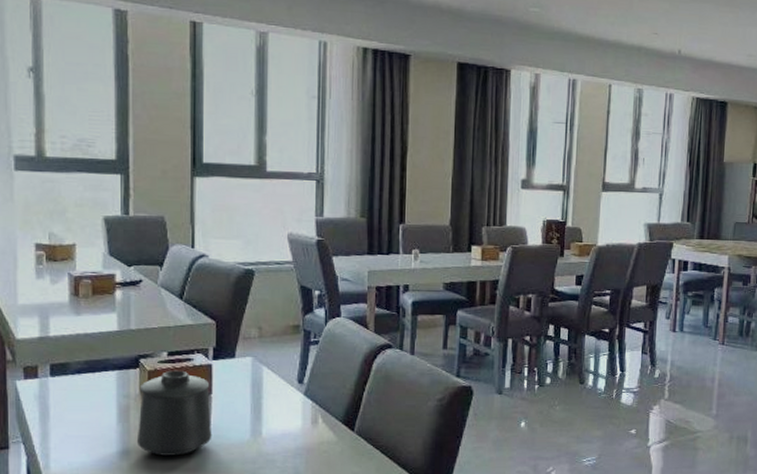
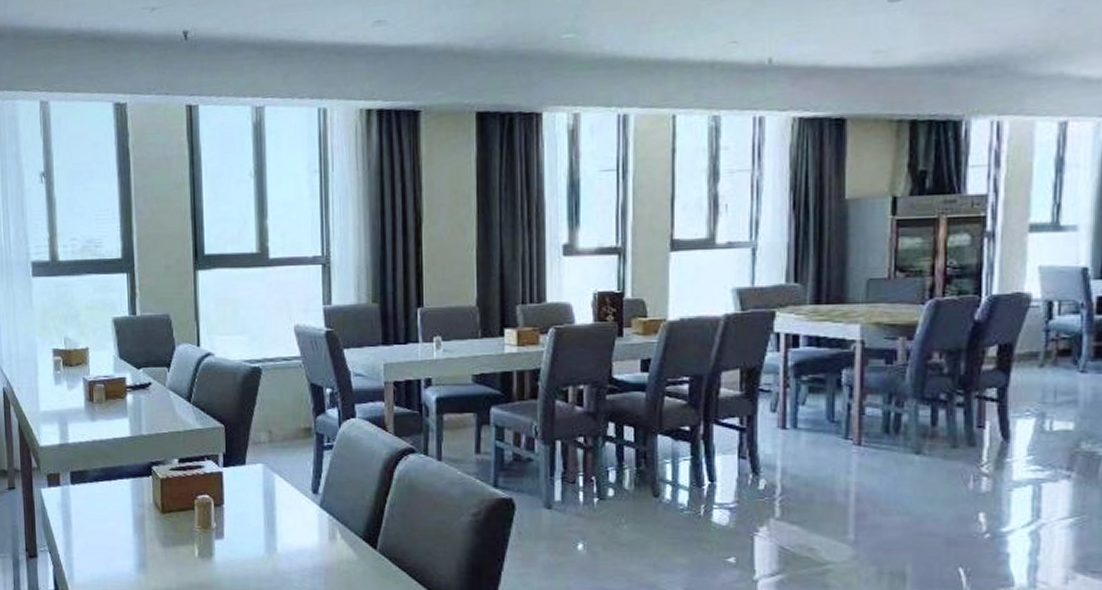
mug: present [136,370,212,456] -> none [152,478,226,571]

